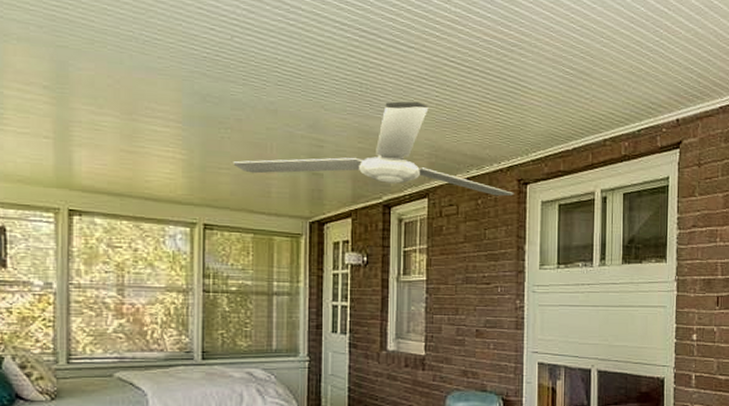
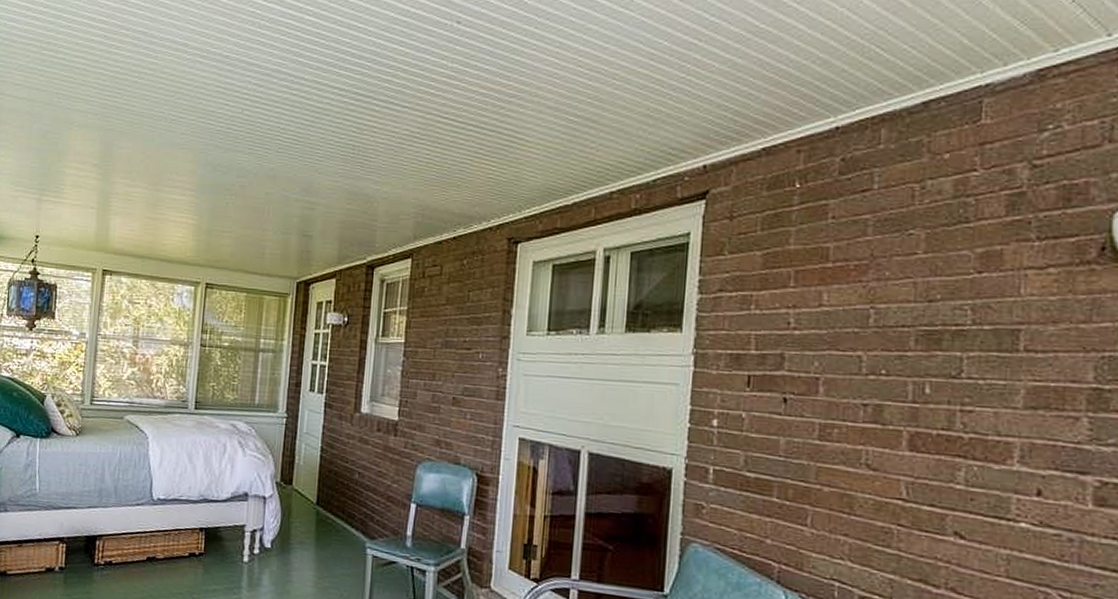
ceiling fan: present [233,101,514,197] -> none [234,161,503,257]

